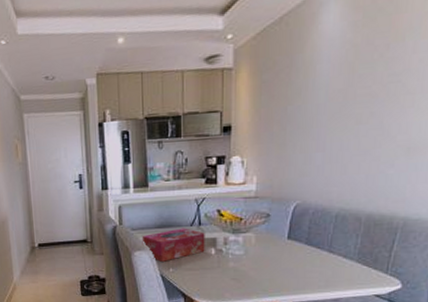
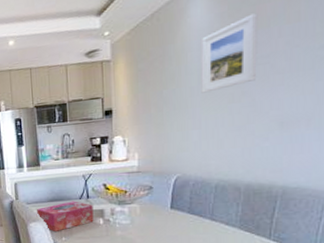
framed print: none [328,24,393,112] -> present [201,13,258,93]

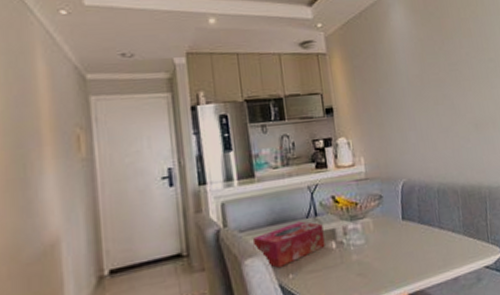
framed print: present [201,13,258,93] -> none [405,25,451,94]

